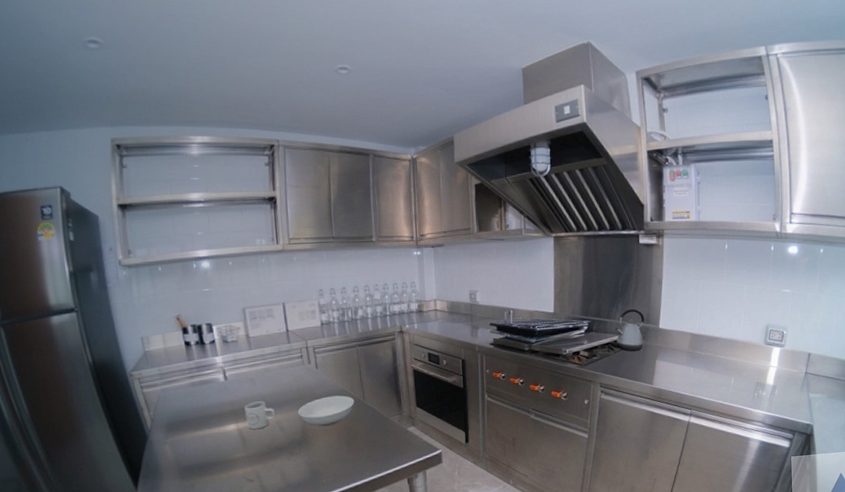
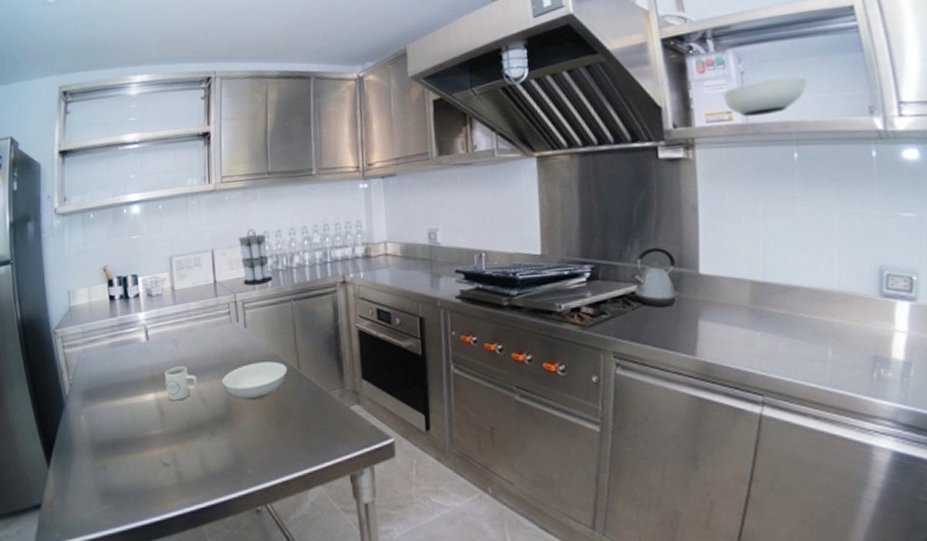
spice rack: none [308,286,339,334] -> present [239,228,272,286]
bowl: none [685,189,739,217] -> present [722,76,808,117]

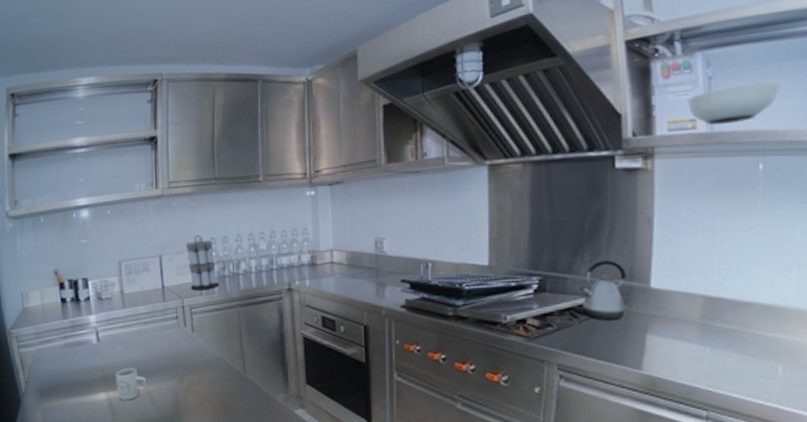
bowl: present [223,361,288,401] -> none [171,365,234,402]

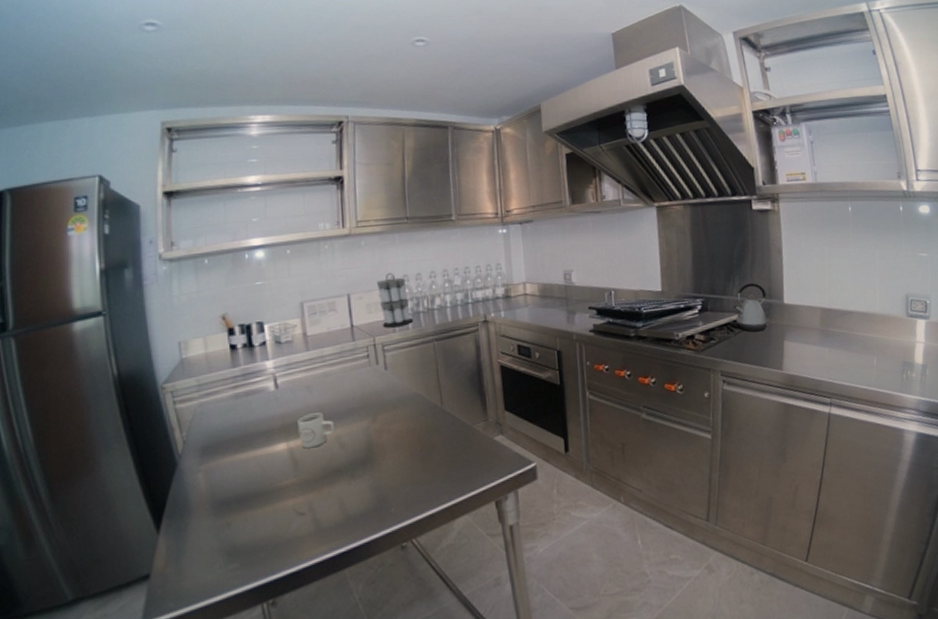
bowl: present [687,82,781,125] -> none [798,147,857,178]

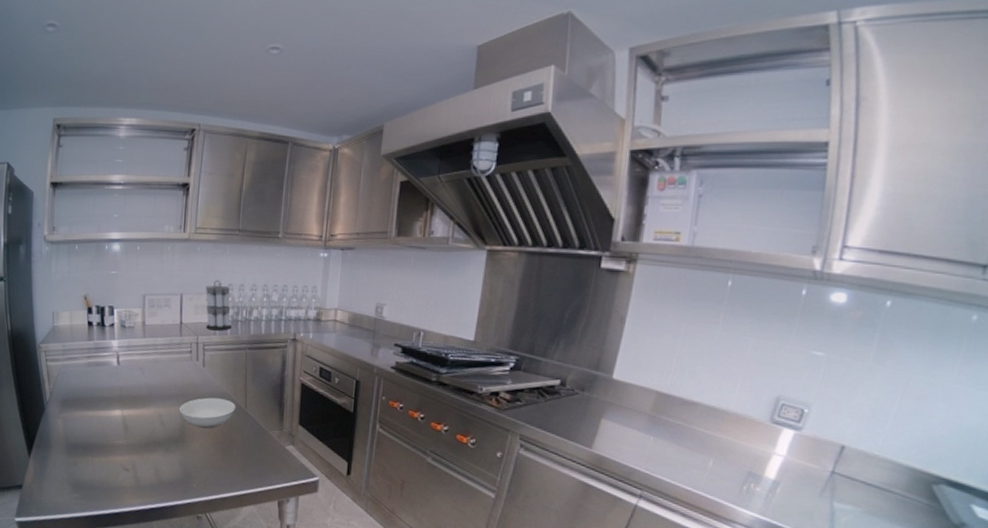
mug: present [297,412,335,449] -> none [130,391,159,420]
bowl: none [362,400,431,441] -> present [180,397,236,429]
kettle: present [732,282,769,333] -> none [549,348,594,403]

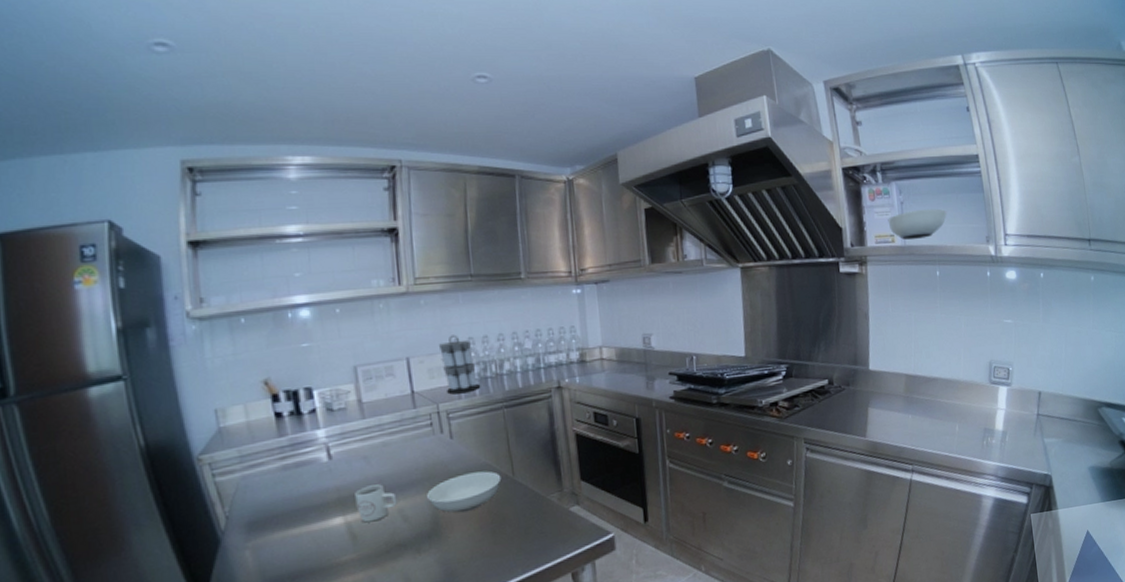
mug: none [130,391,159,420] -> present [355,484,397,523]
bowl: none [675,205,762,241] -> present [888,208,947,240]

